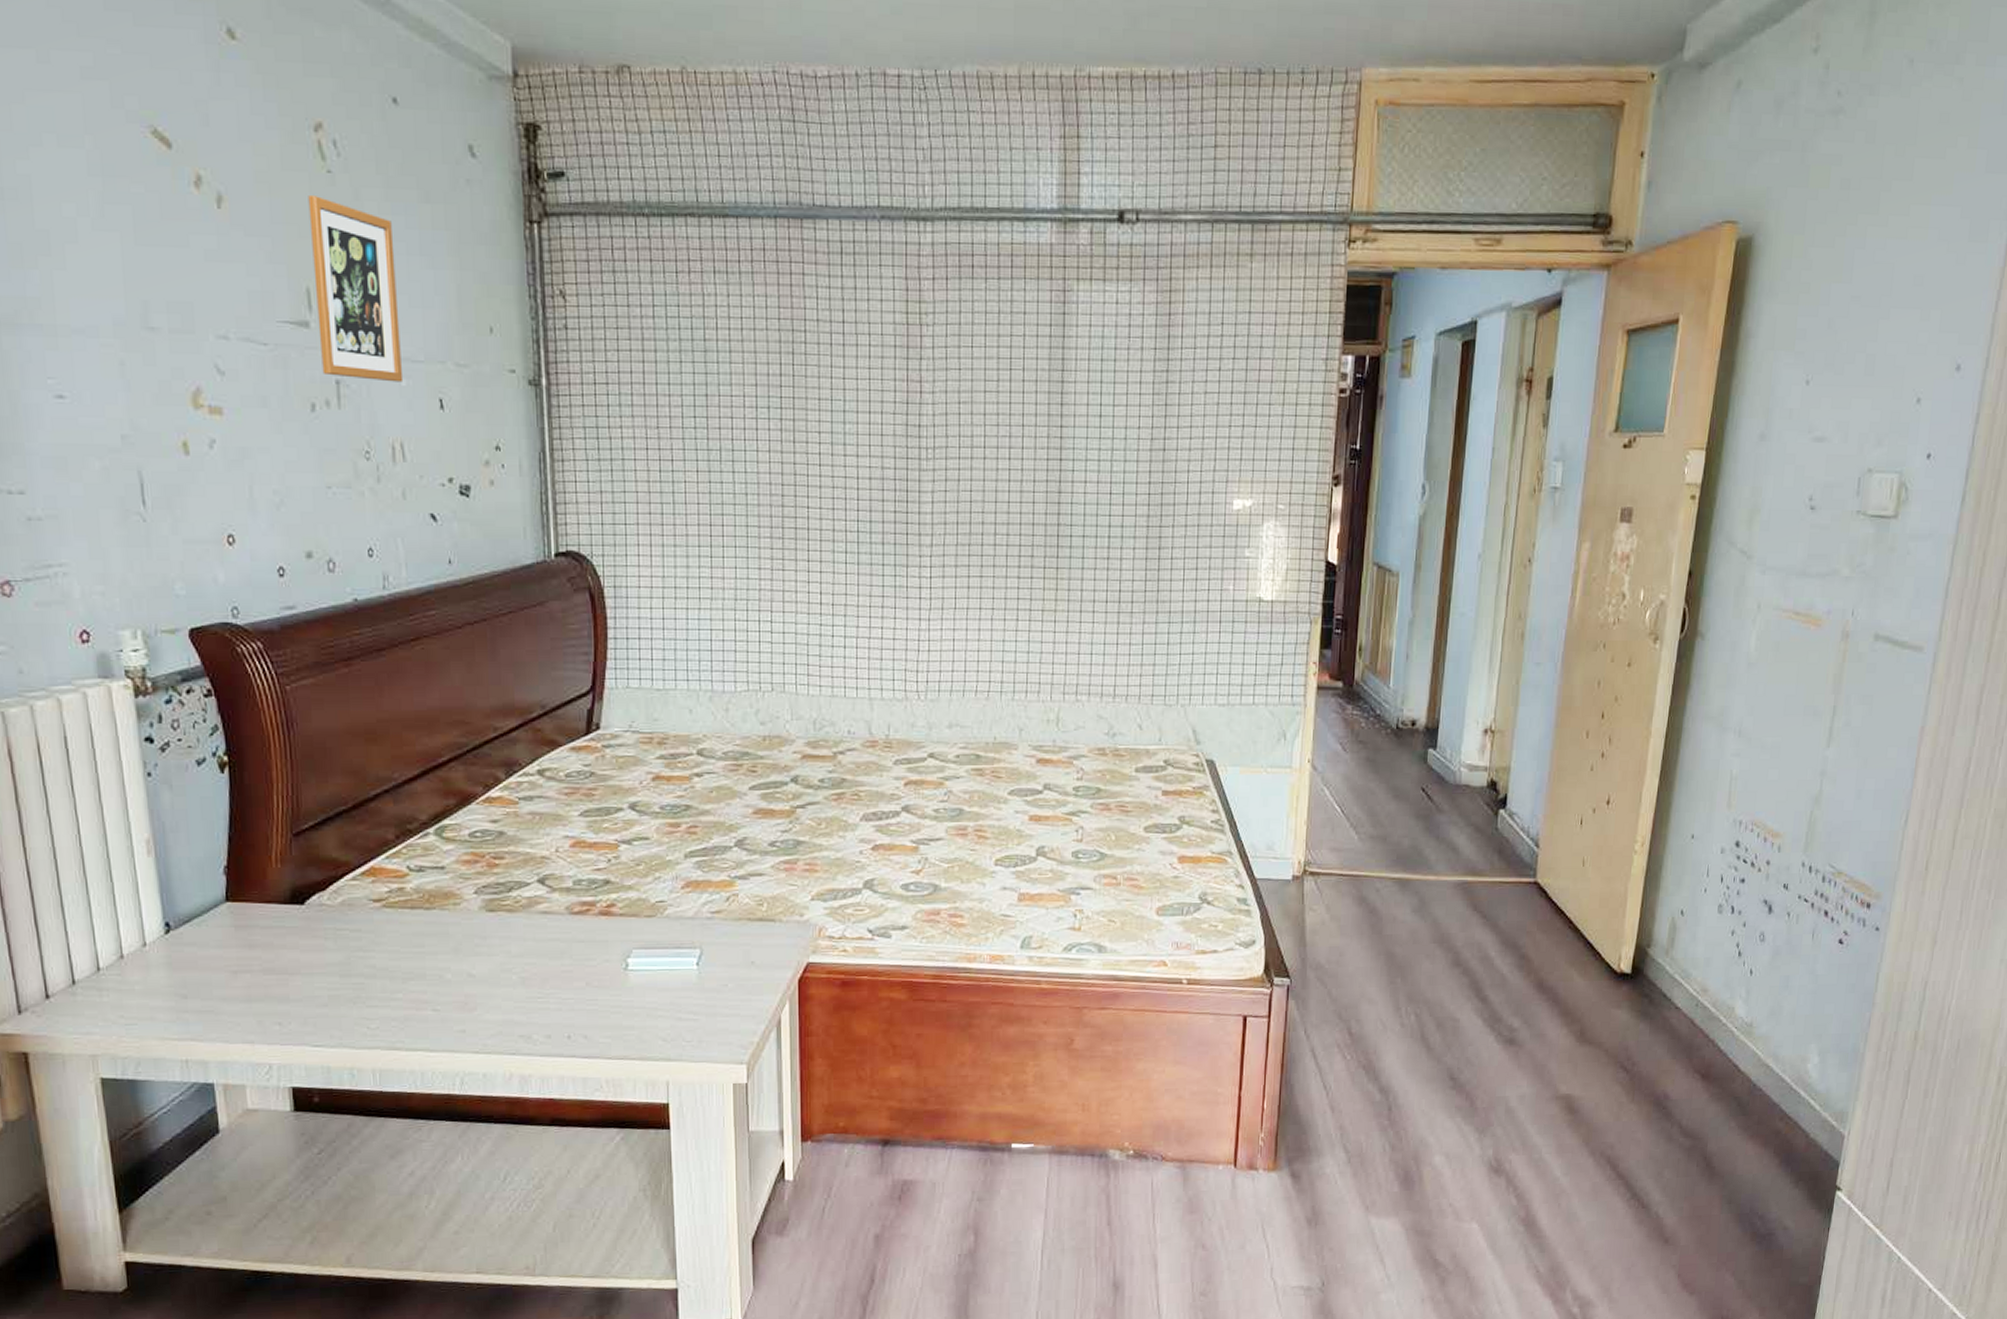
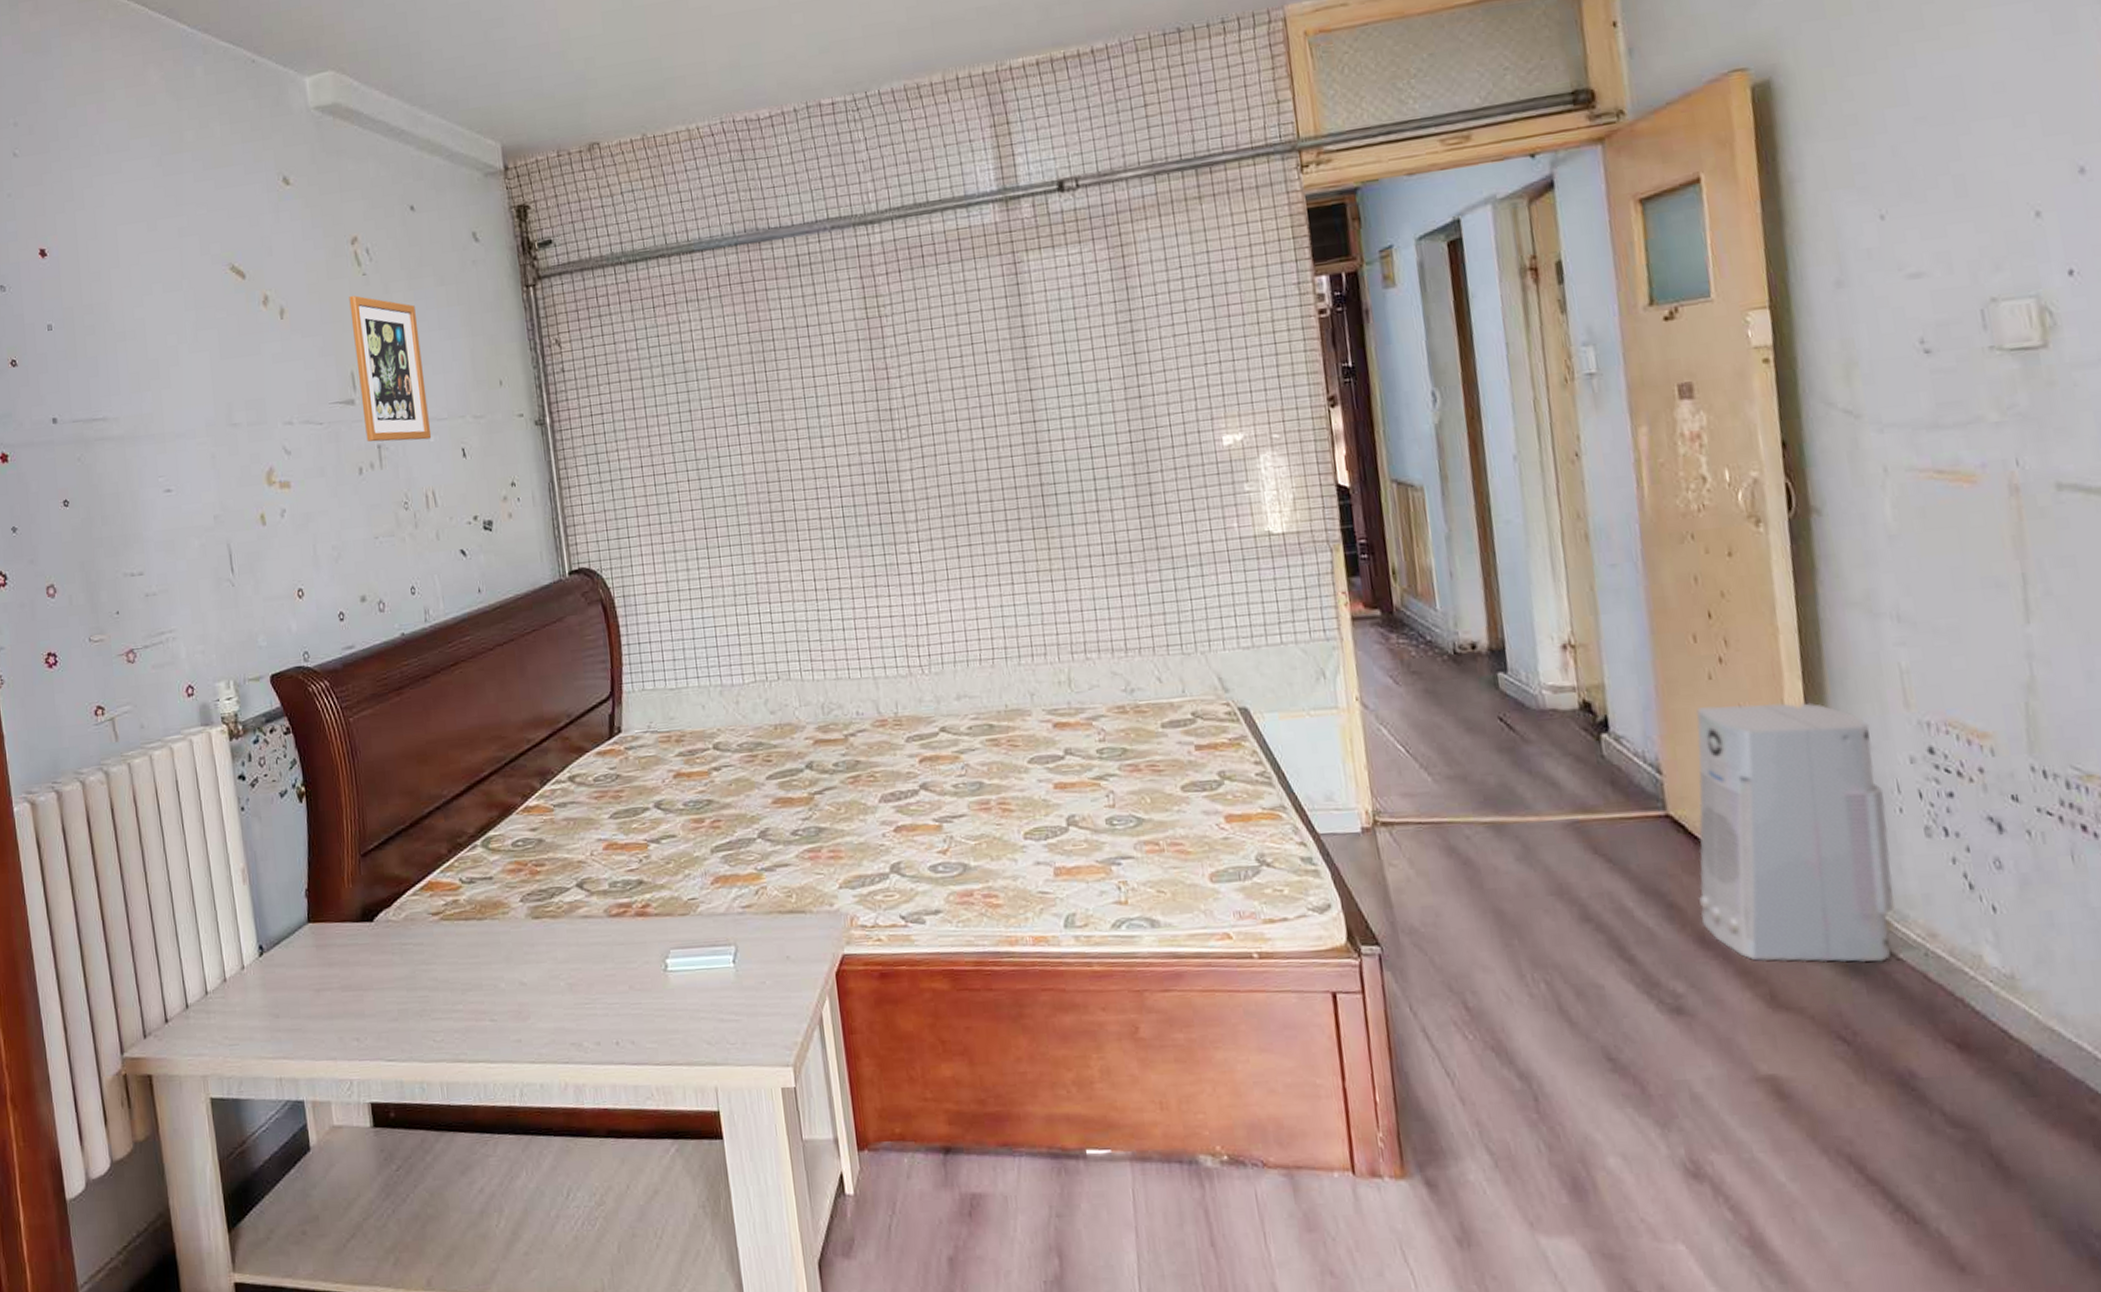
air purifier: none [1543,794,1699,1009] -> present [1695,702,1895,963]

